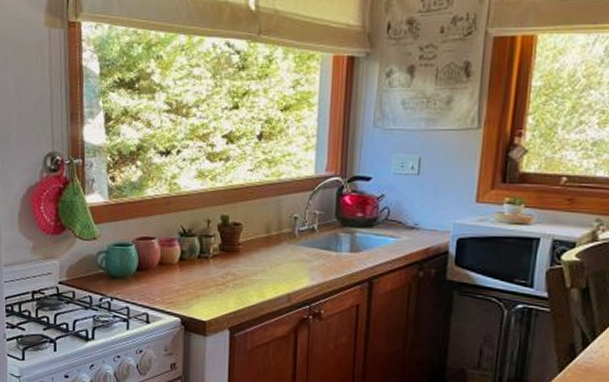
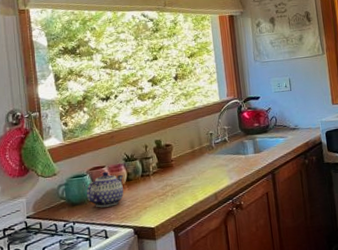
teapot: none [129,244,177,287] -> present [86,171,124,208]

